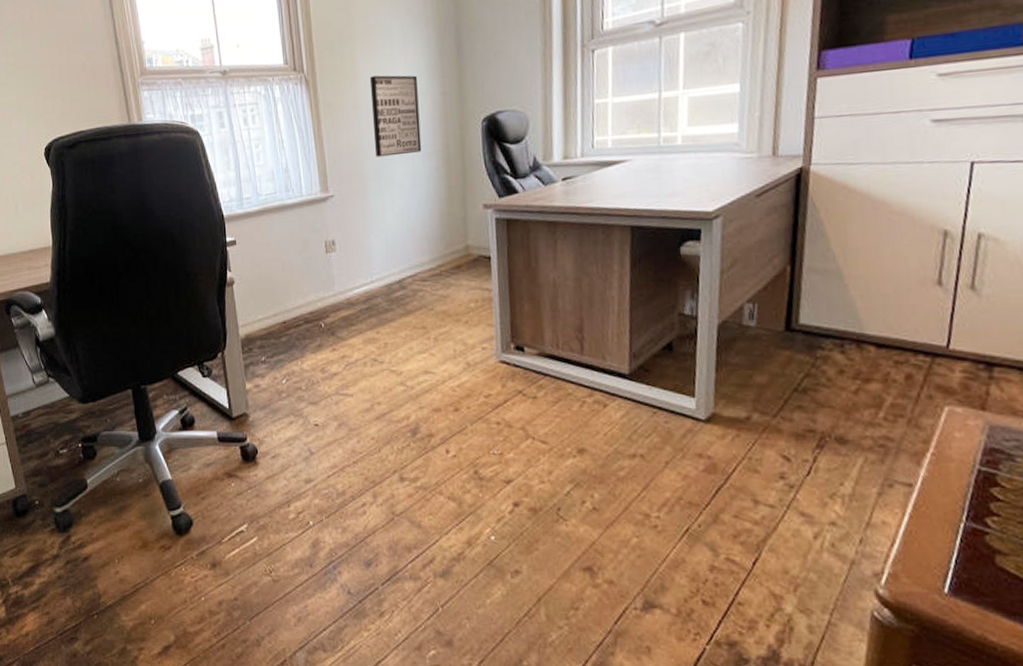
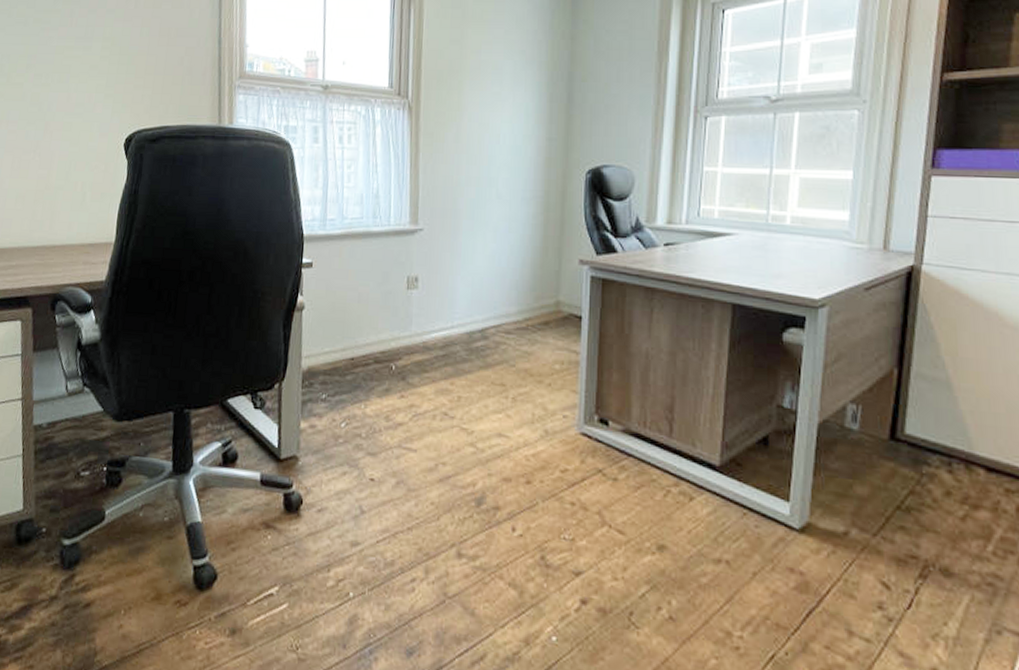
wall art: present [369,75,422,157] -> none [472,112,523,196]

